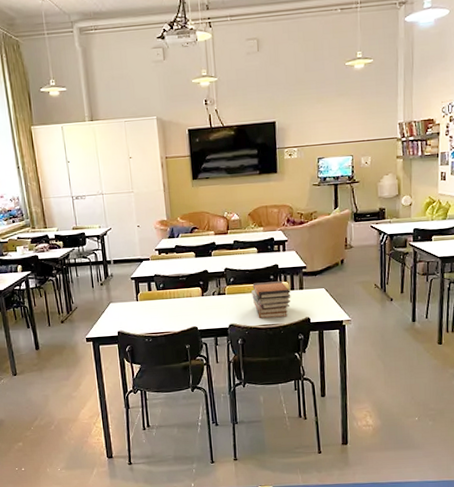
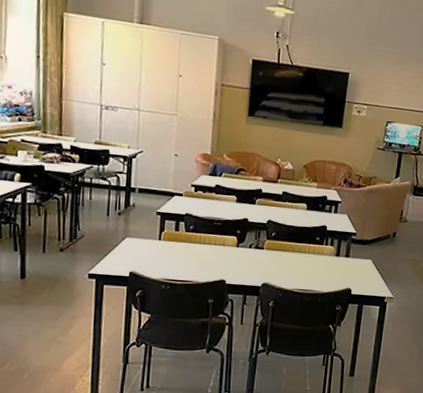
book stack: present [251,281,291,319] -> none [292,242,336,285]

